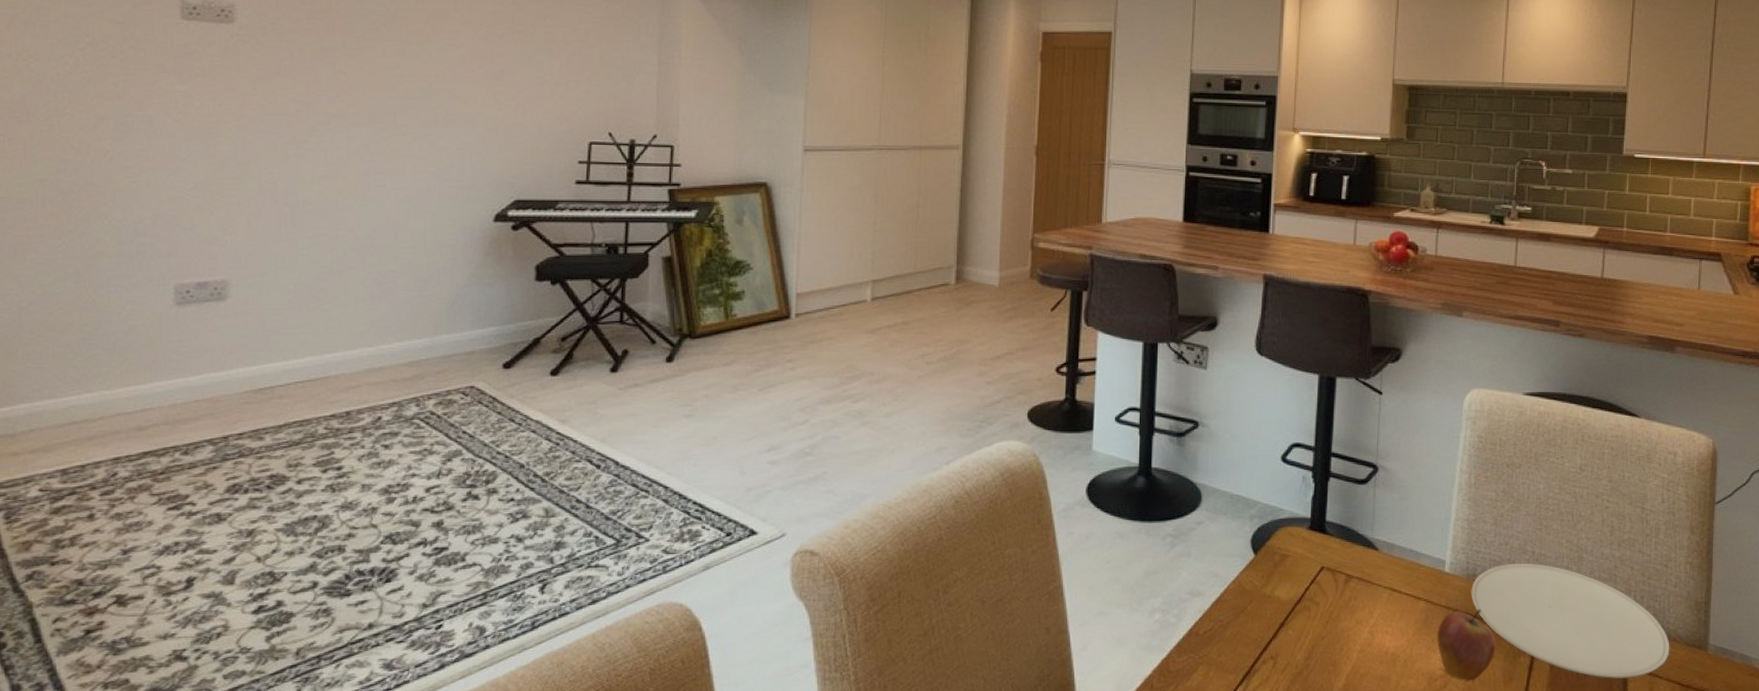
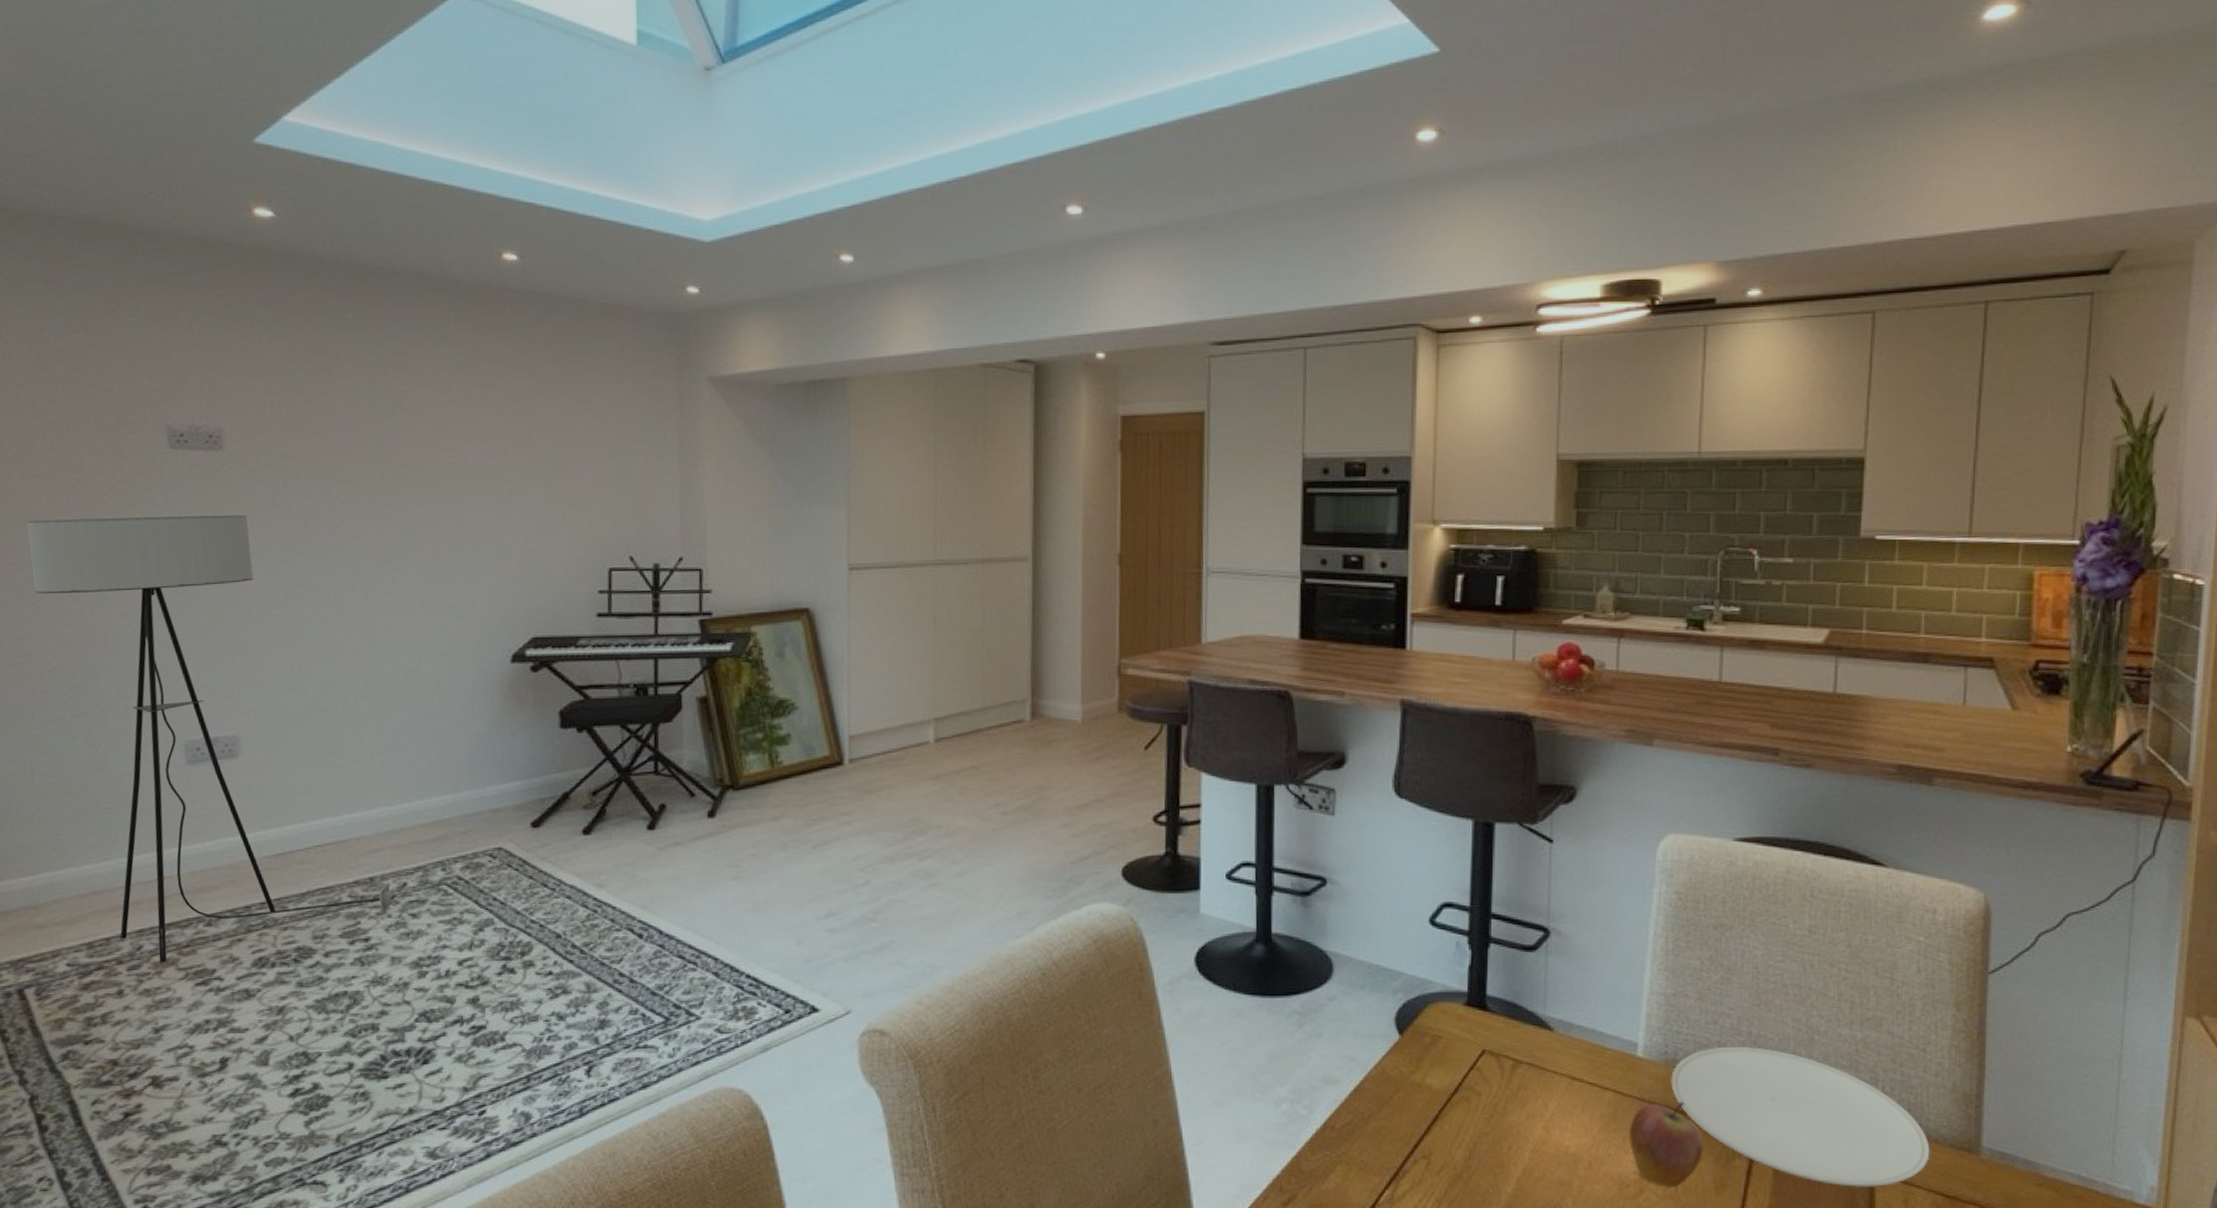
floor lamp: none [34,78,378,490] -> present [26,515,404,964]

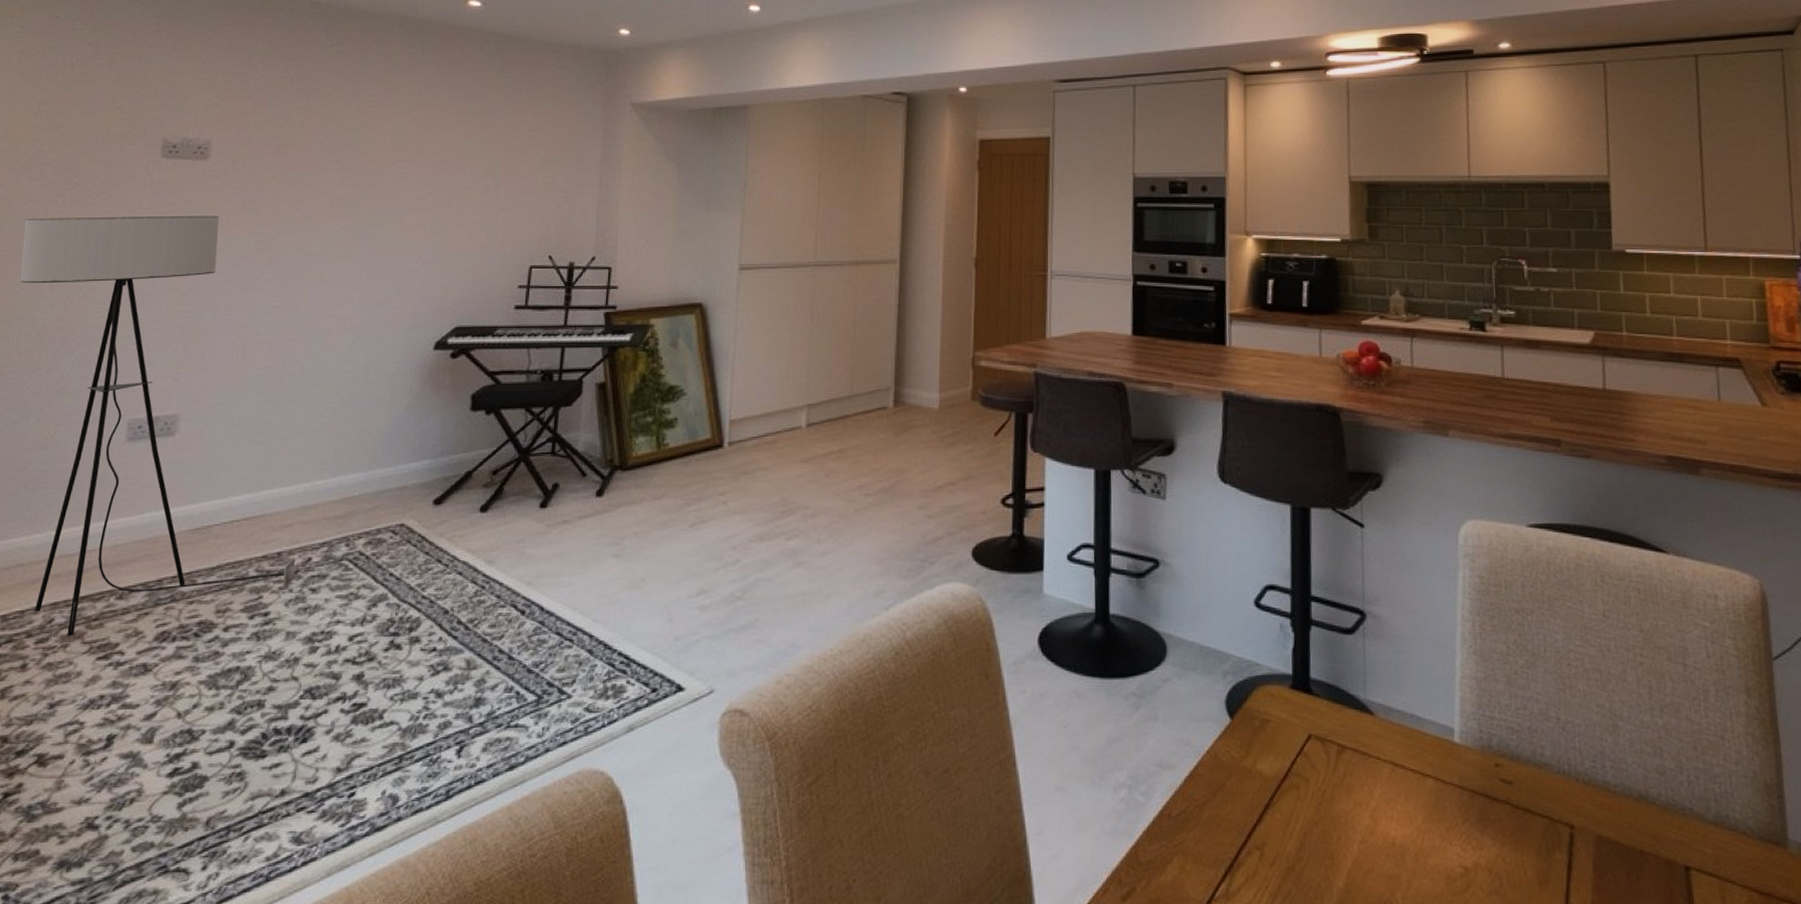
fruit: present [1628,1101,1703,1188] -> none [1451,790,1524,883]
plate: present [1671,1046,1930,1188] -> none [1487,732,1741,884]

